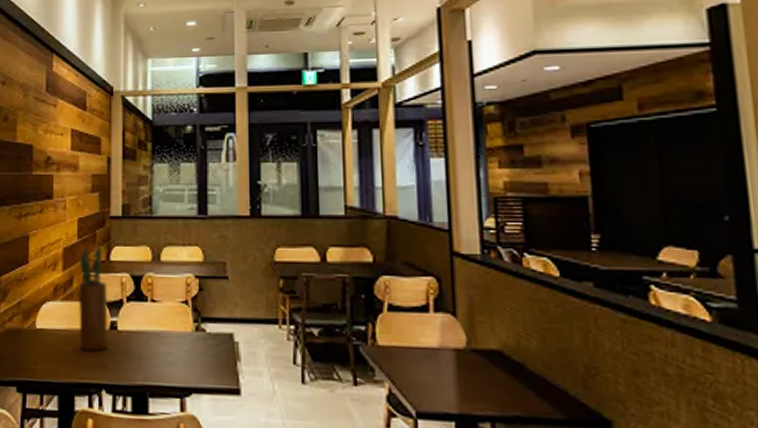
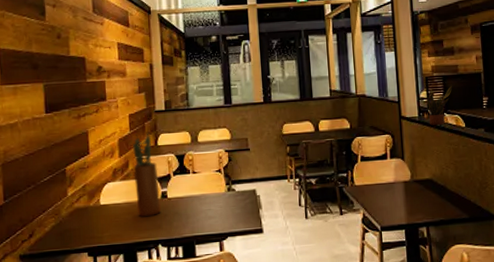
potted plant: none [496,212,539,271] -> present [427,85,453,126]

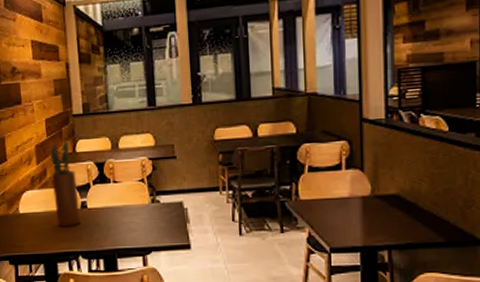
potted plant: present [427,85,453,126] -> none [398,78,435,130]

